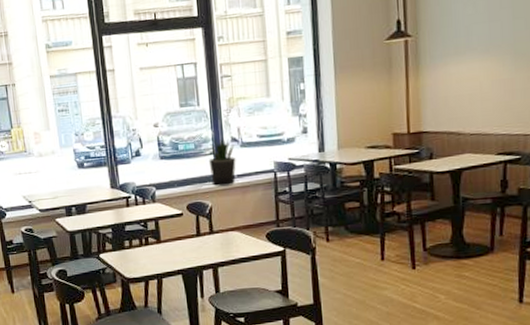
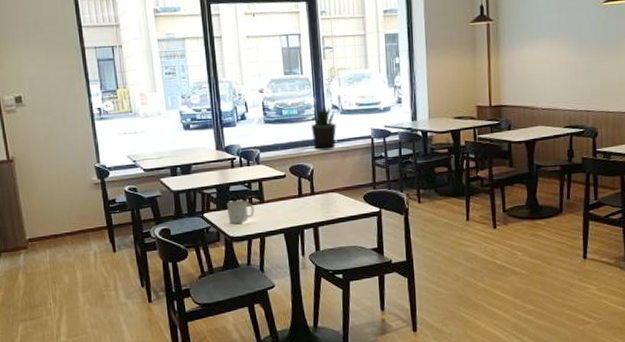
mug: none [123,240,151,266] -> present [227,200,255,225]

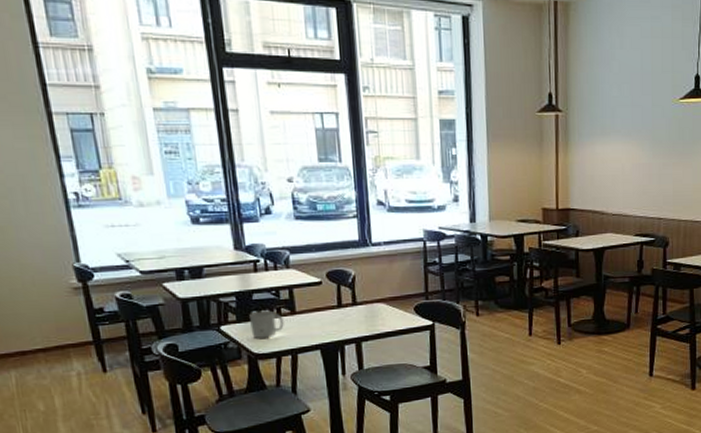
planter: present [311,104,337,151] -> none [351,199,383,254]

